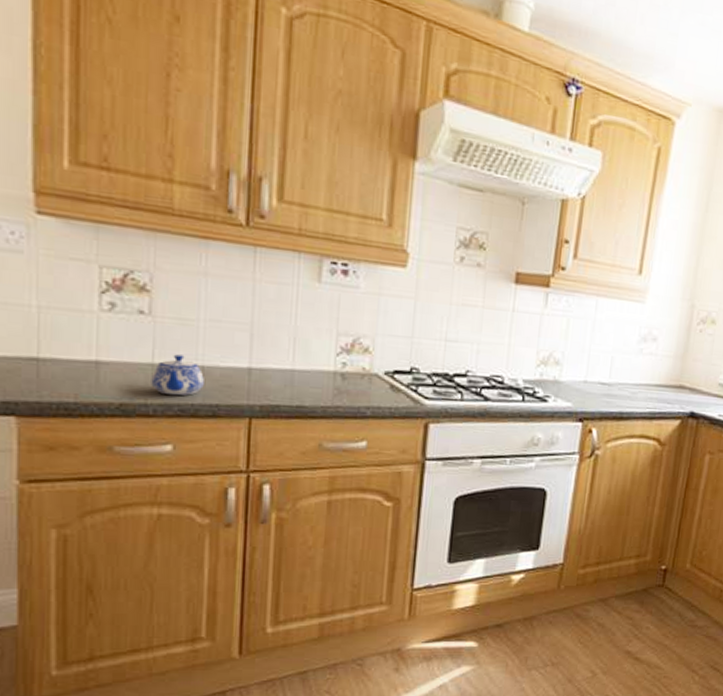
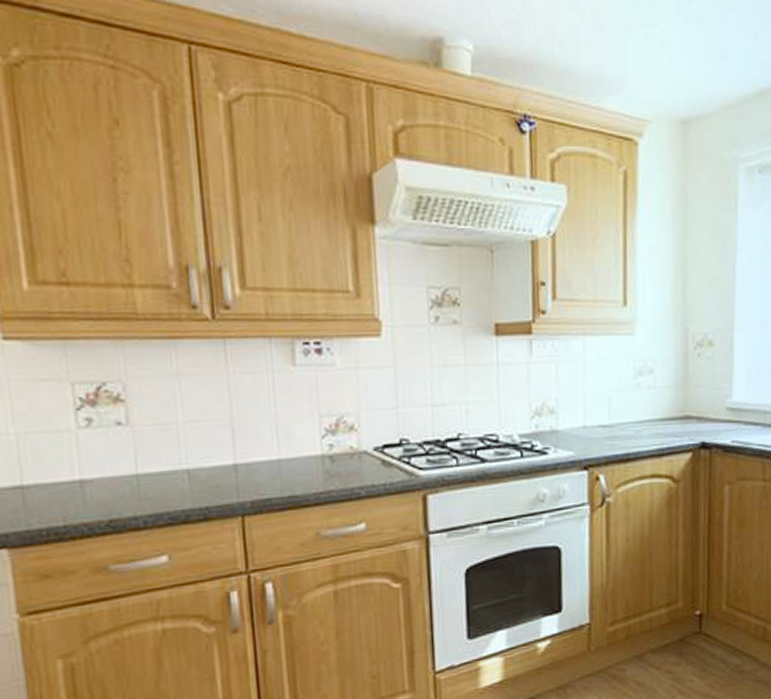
teapot: present [151,354,204,396] -> none [137,461,191,504]

